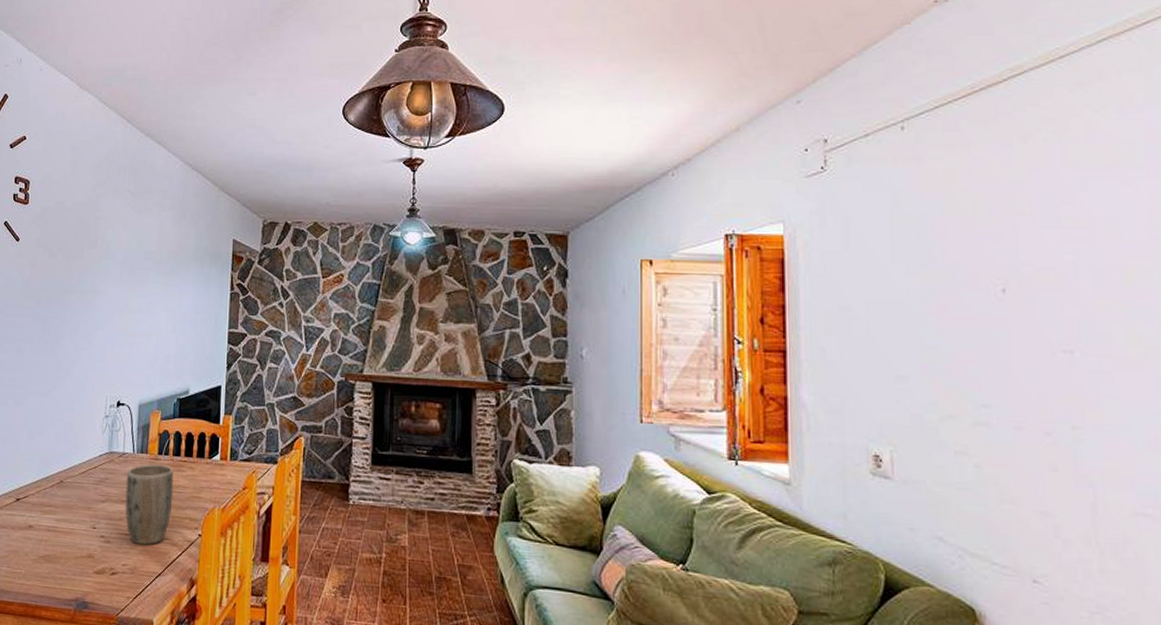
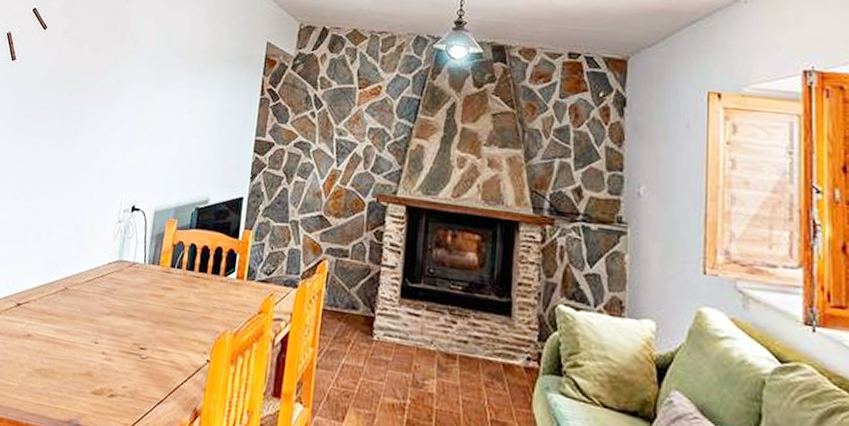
plant pot: present [125,464,174,545] -> none [130,277,186,367]

